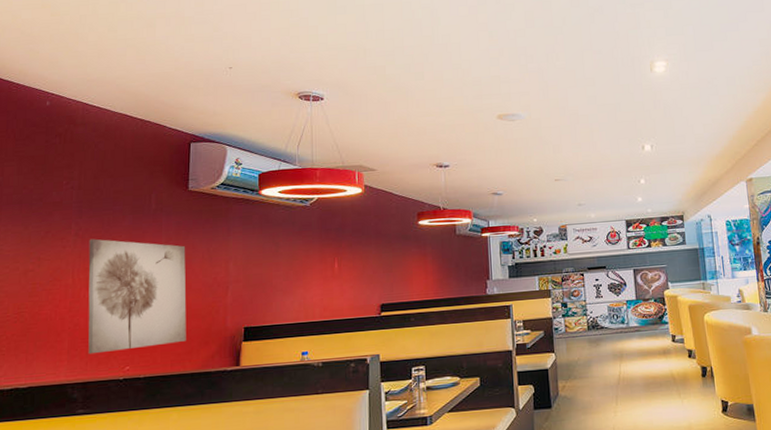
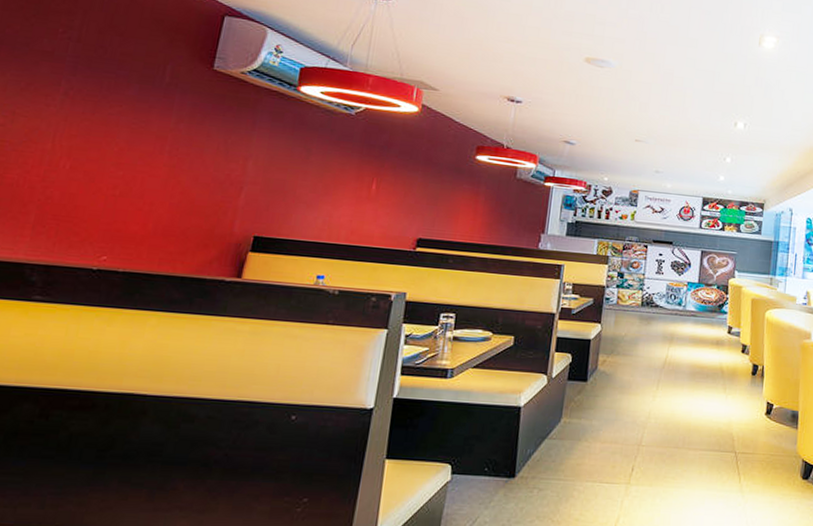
wall art: present [88,238,187,355] -> none [58,102,199,240]

